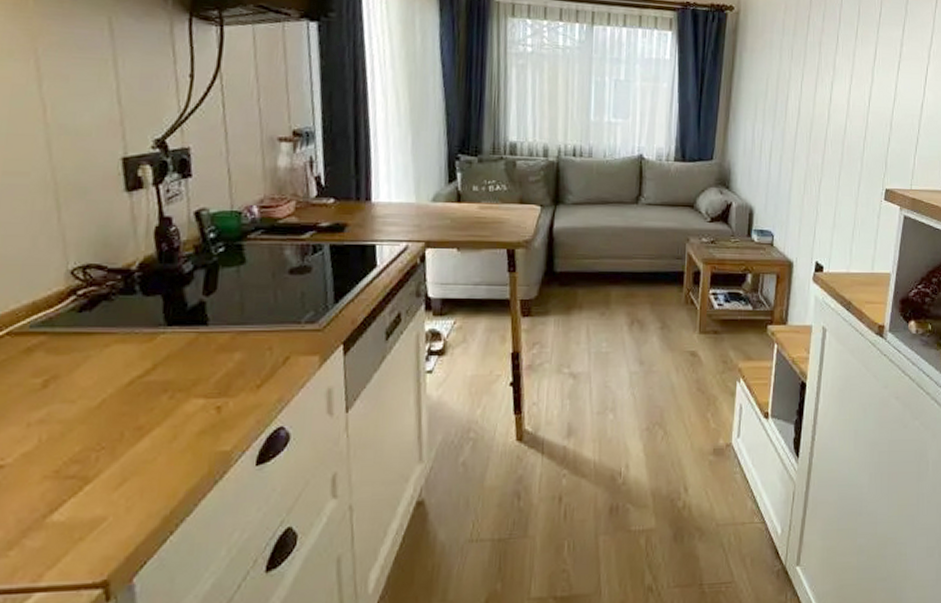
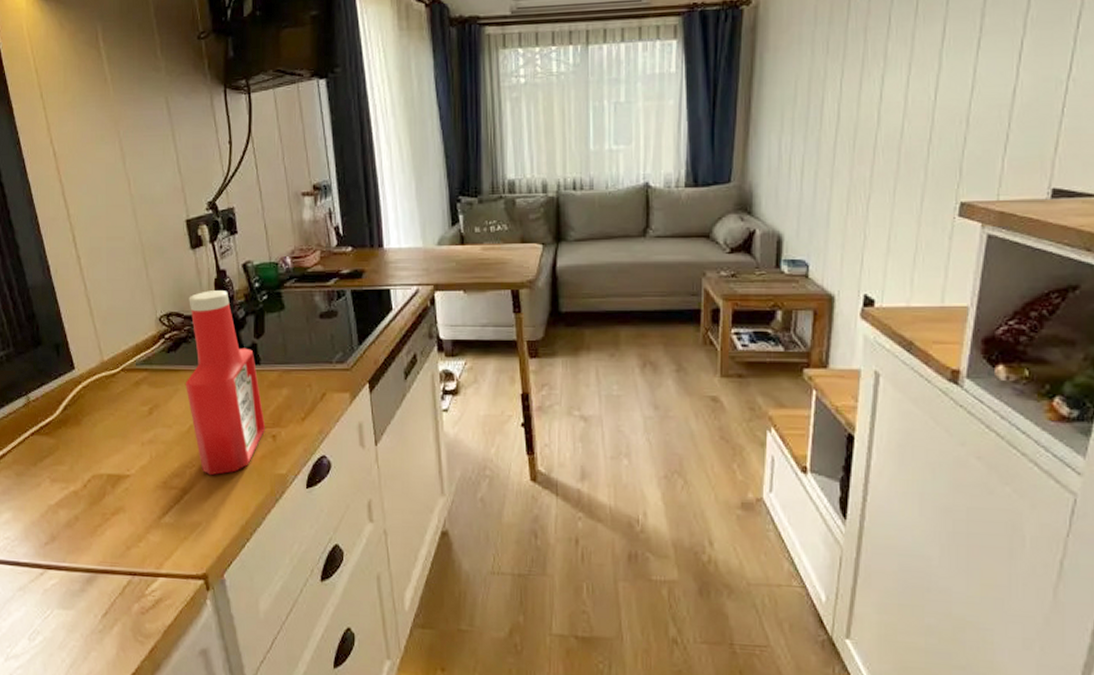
ketchup bottle: none [100,240,209,459] -> present [184,291,266,476]

